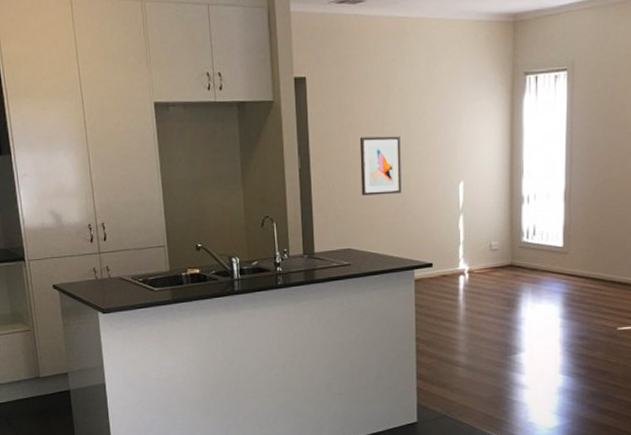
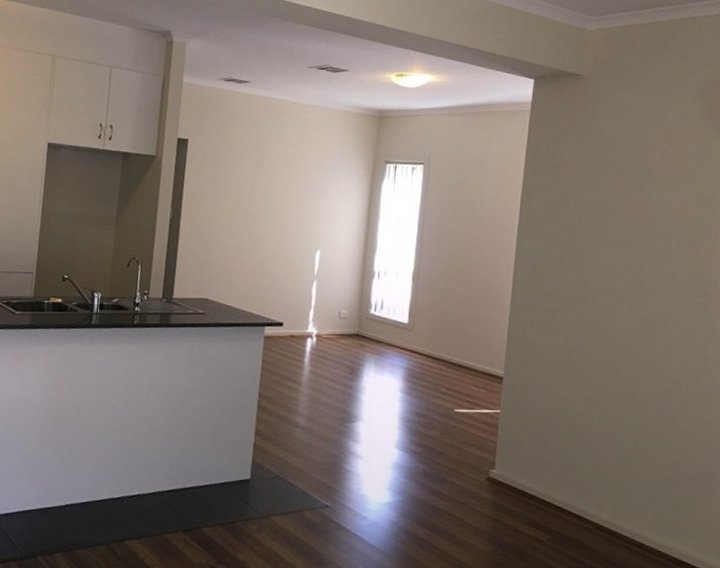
wall art: present [359,136,402,196] -> none [224,198,267,254]

